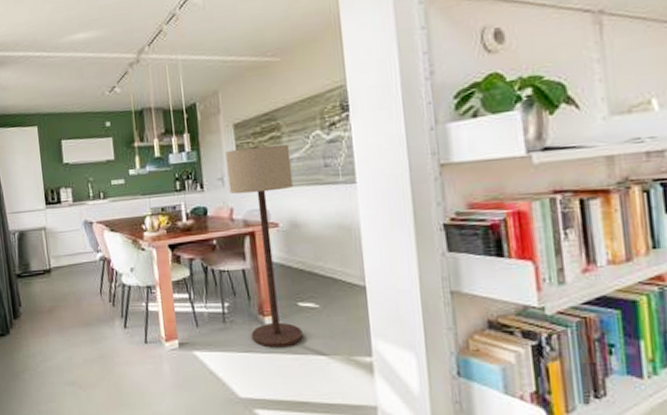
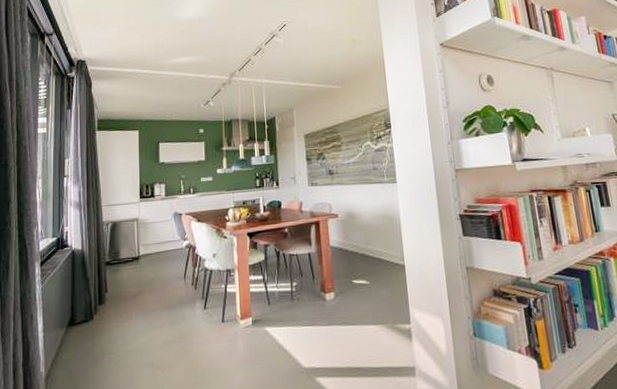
floor lamp: present [225,144,303,348] -> none [297,151,357,321]

